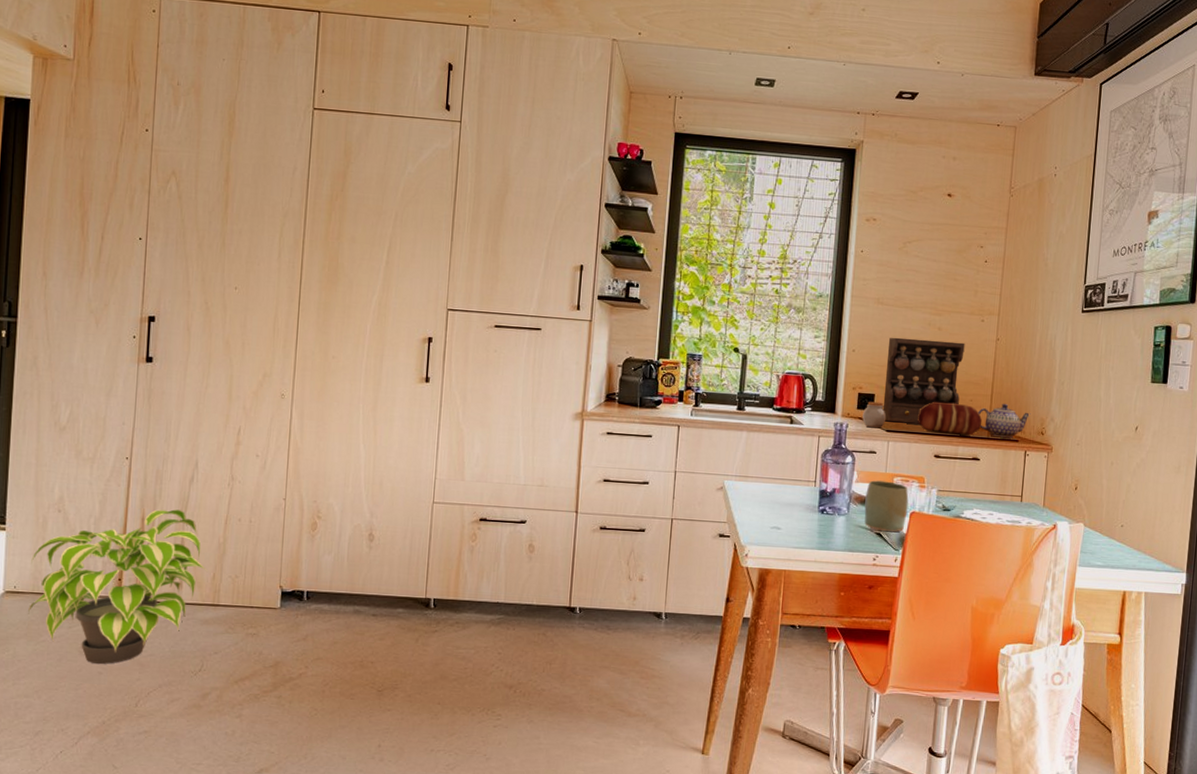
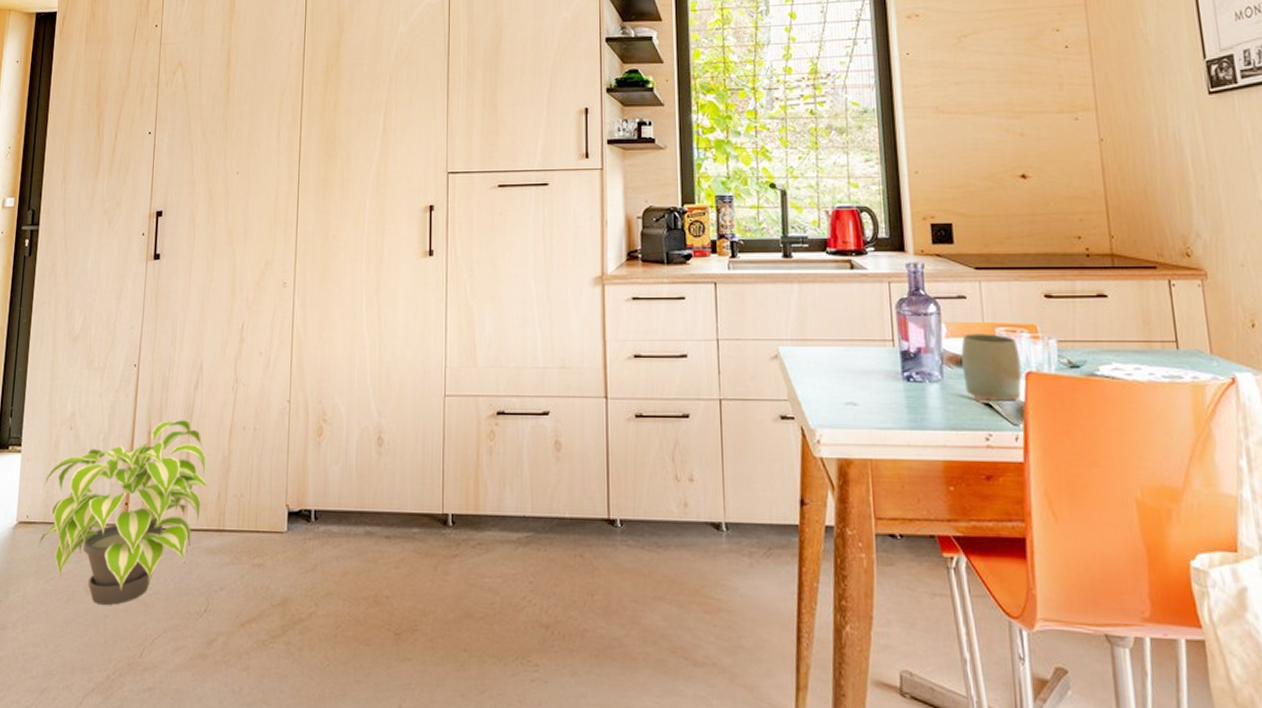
jar: present [862,401,887,429] -> none [940,232,973,266]
spice rack: present [882,337,965,424] -> none [958,148,1065,257]
bread loaf: present [918,401,983,436] -> none [1013,225,1102,267]
teapot: present [977,403,1031,439] -> none [1092,219,1166,265]

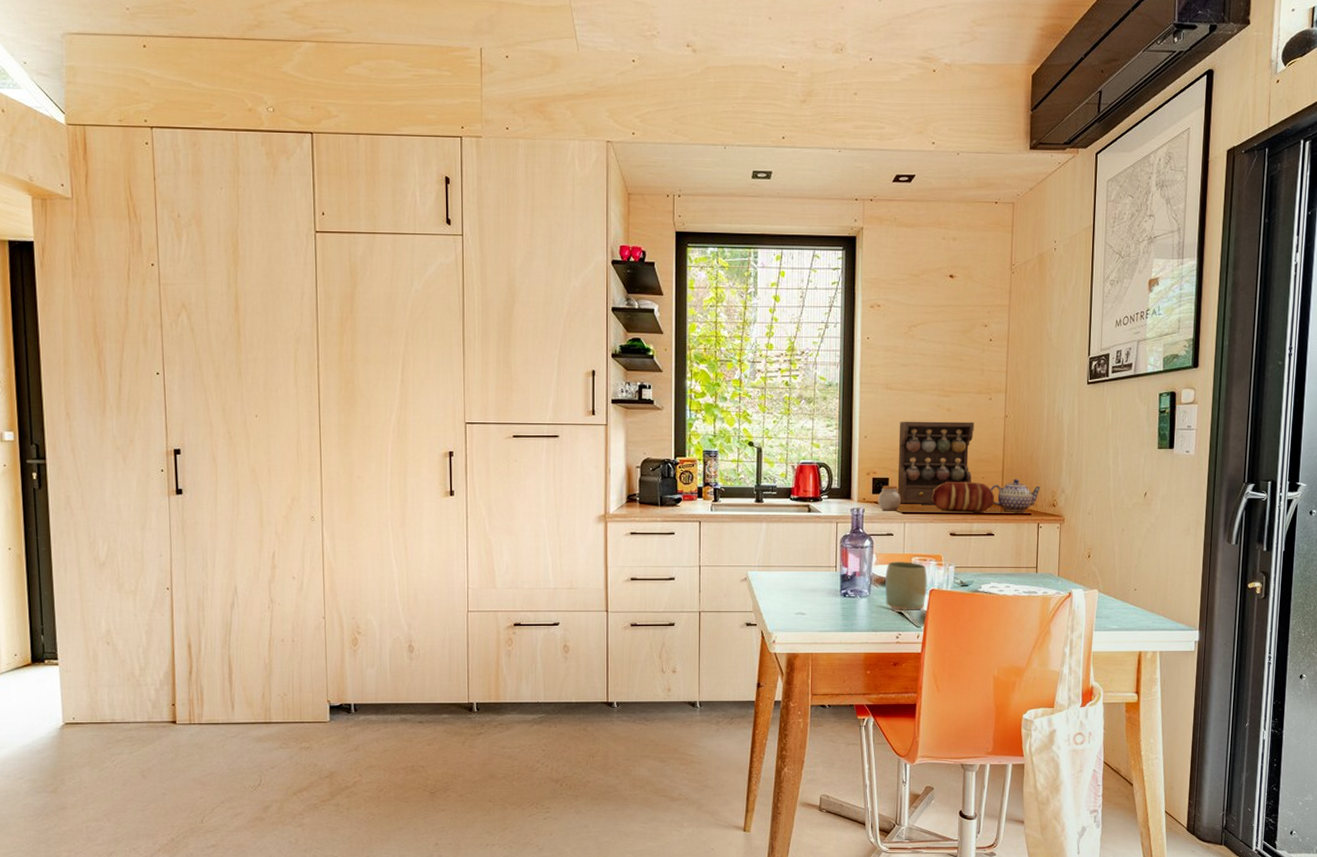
plant: present [39,420,211,605] -> none [86,635,255,785]
jar: none [940,232,973,266] -> present [878,485,902,511]
spice rack: none [958,148,1065,257] -> present [897,421,974,504]
bread loaf: none [1013,225,1102,267] -> present [932,481,995,513]
teapot: none [1092,219,1166,265] -> present [990,478,1042,512]

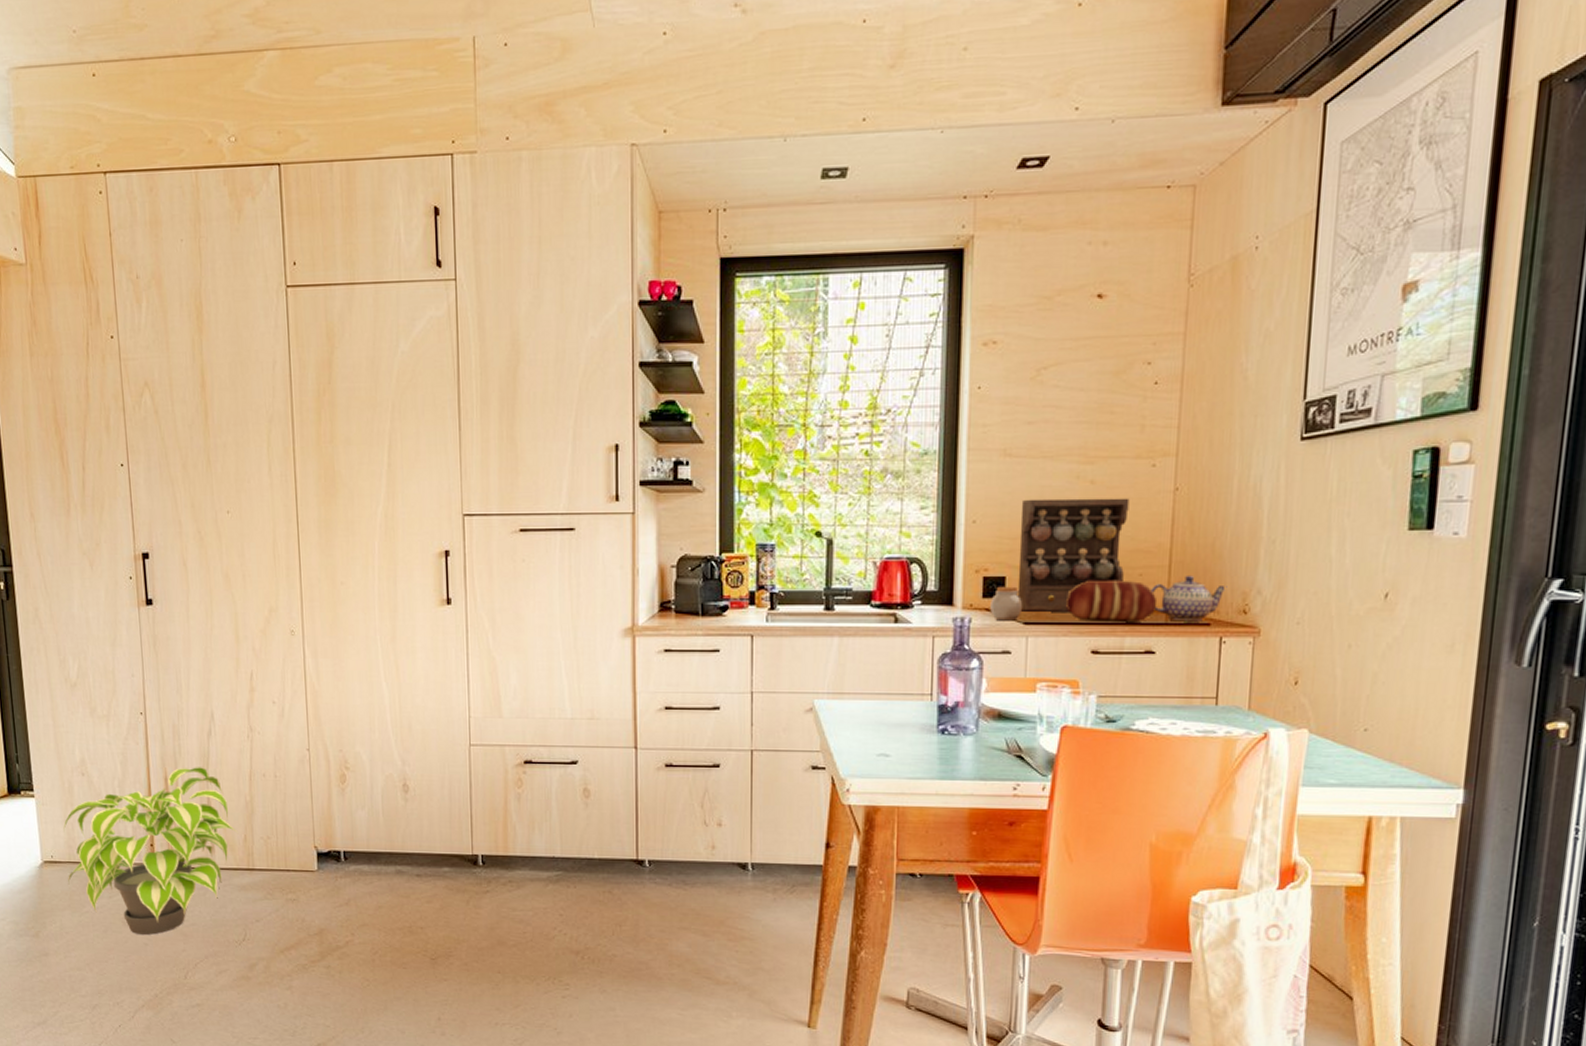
plant: none [86,635,255,785] -> present [63,767,237,935]
mug: present [885,562,927,610] -> none [998,688,1058,754]

